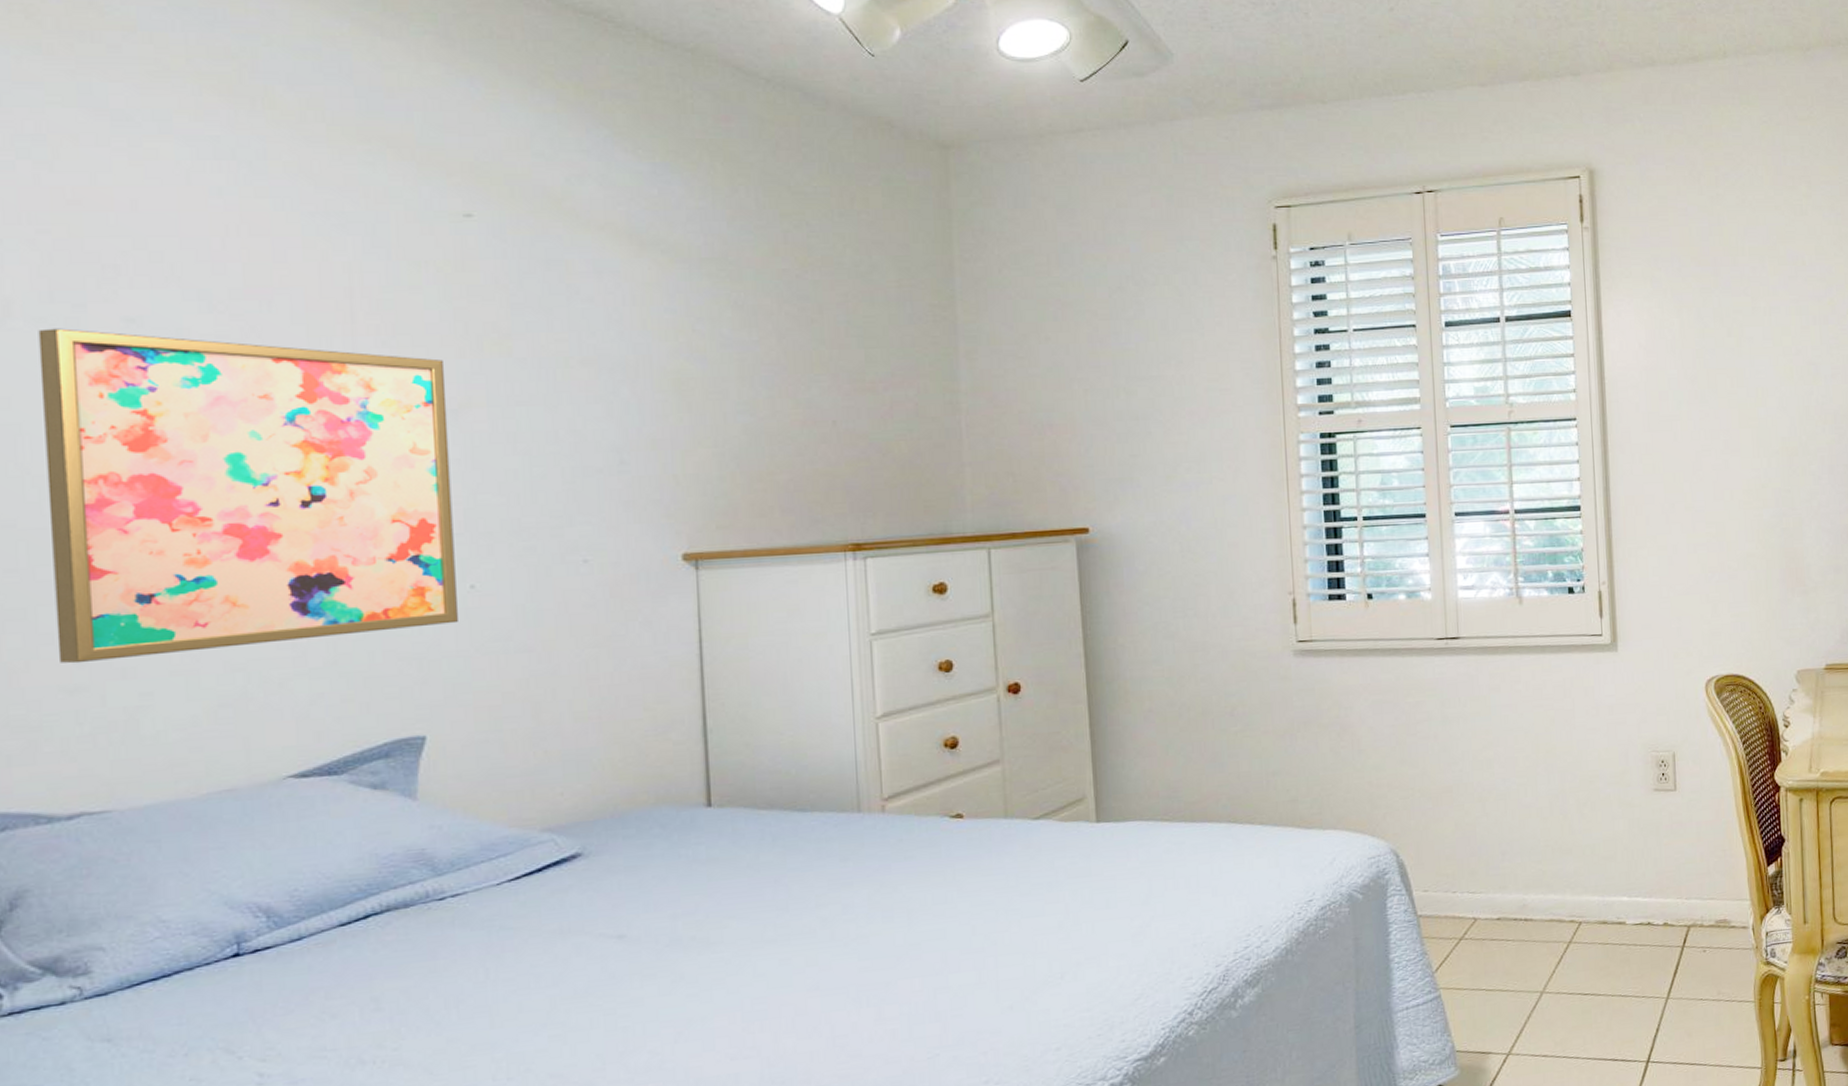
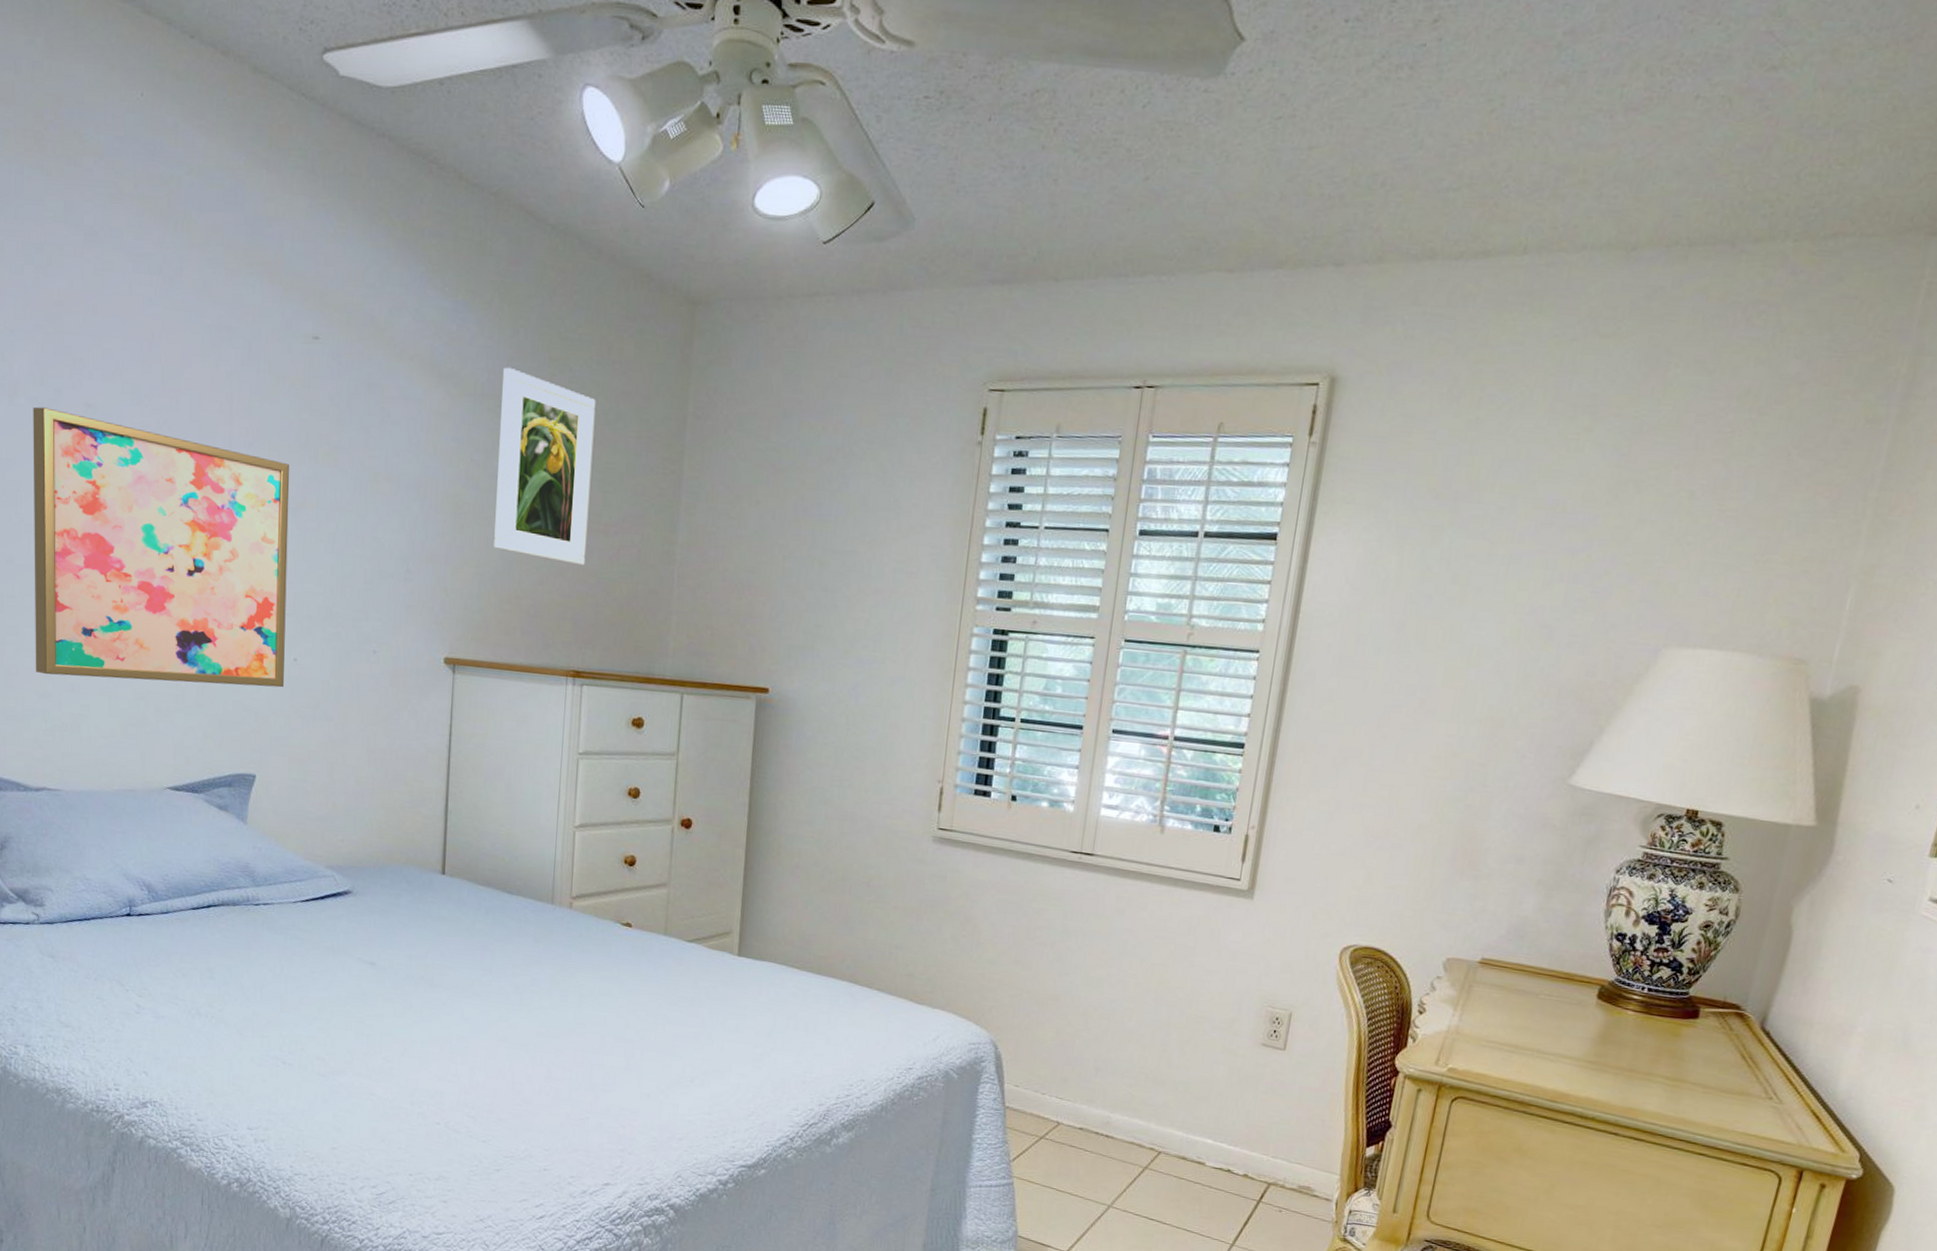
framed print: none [724,227,852,429] -> present [494,367,596,566]

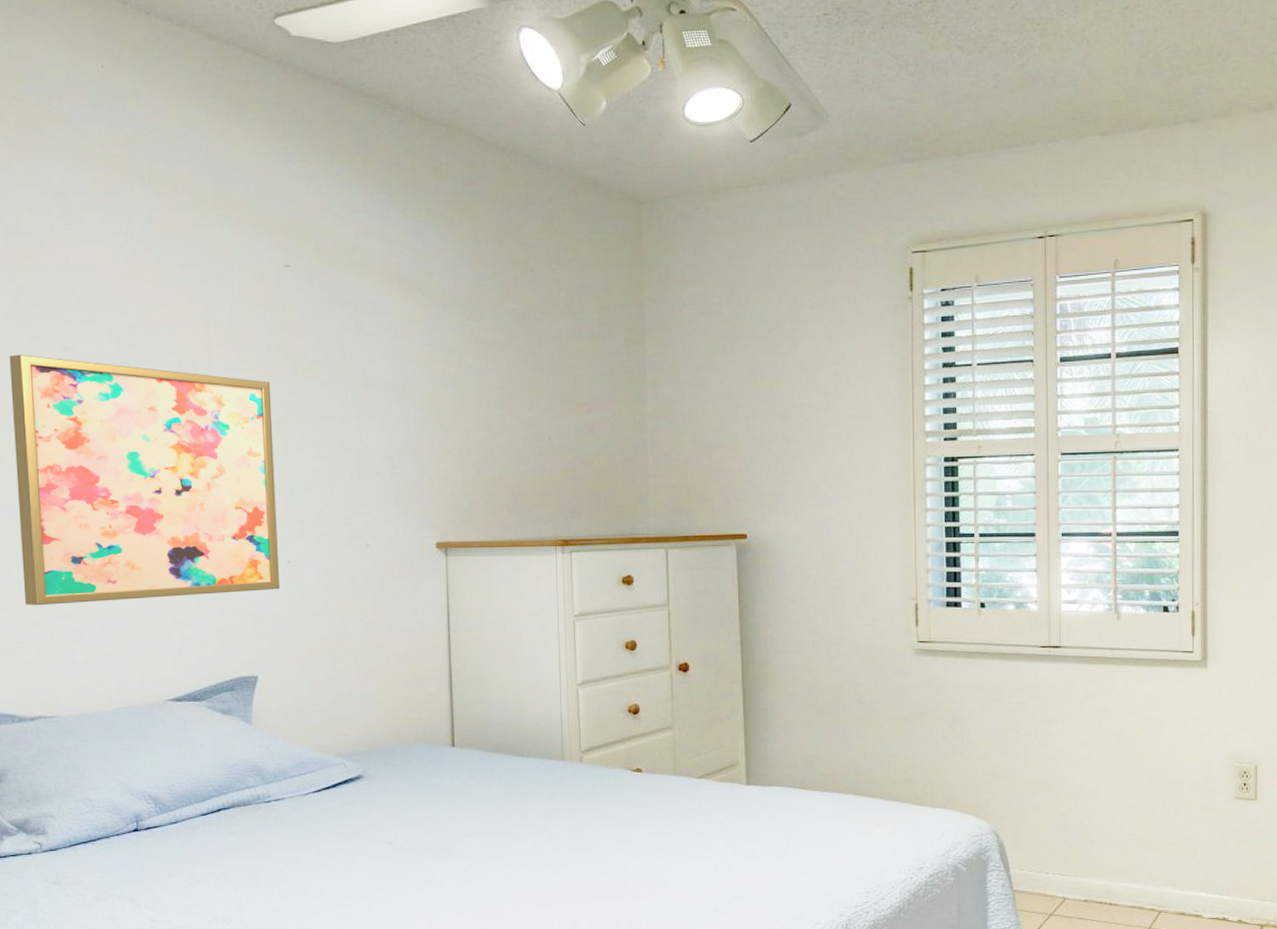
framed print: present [494,367,596,566] -> none [469,274,563,444]

